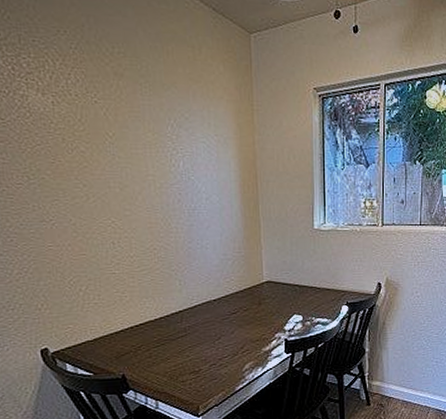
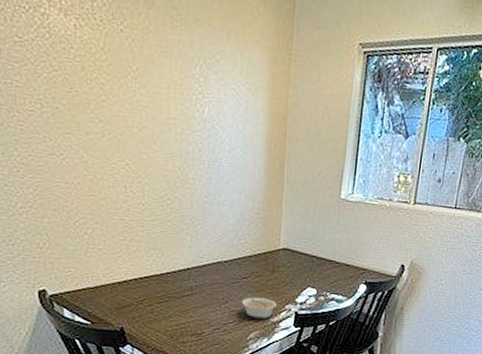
legume: none [233,327,267,350] -> present [241,293,277,319]

